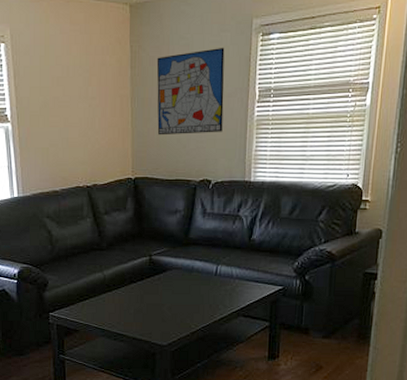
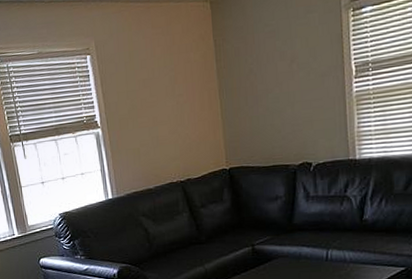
wall art: present [156,47,225,136] -> none [242,28,319,124]

